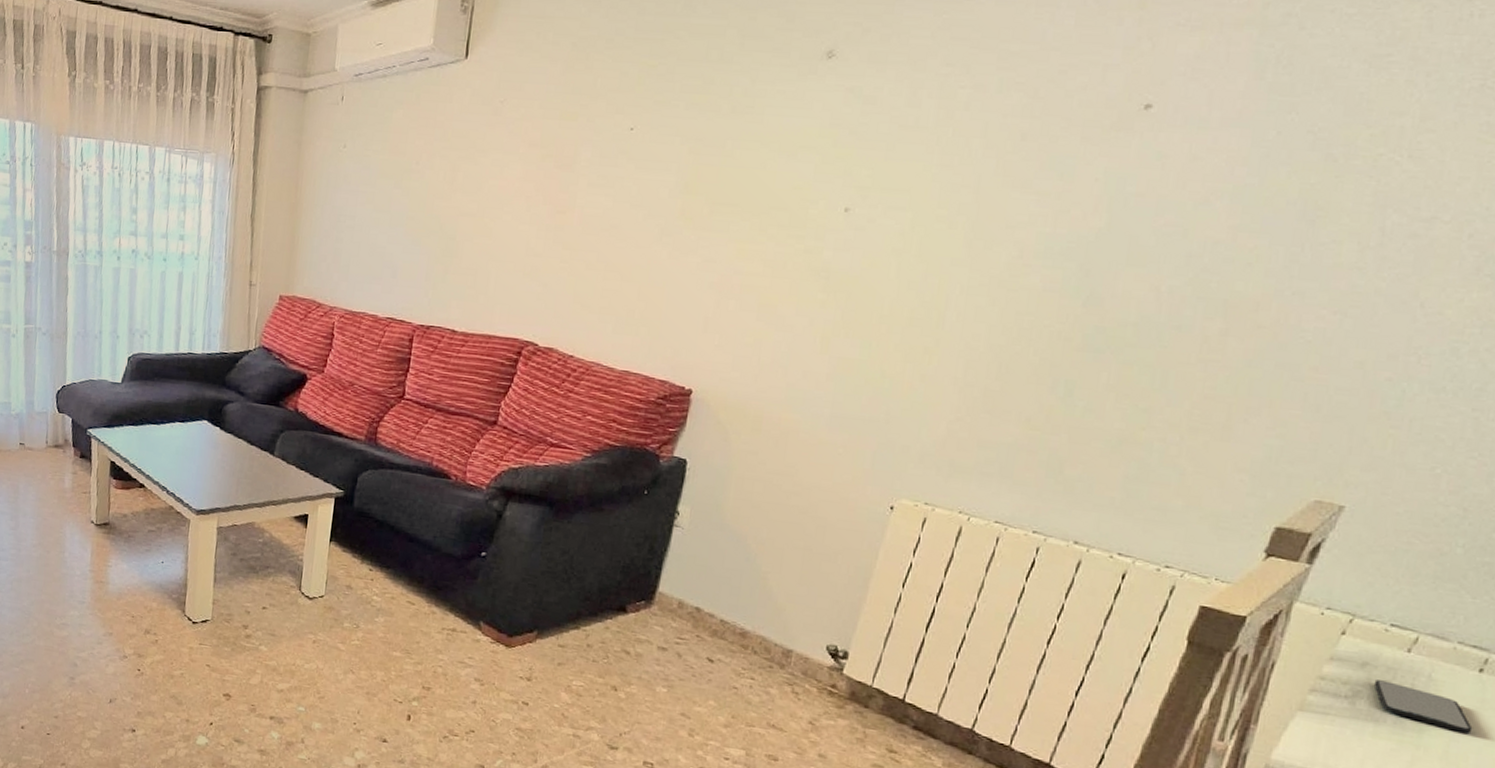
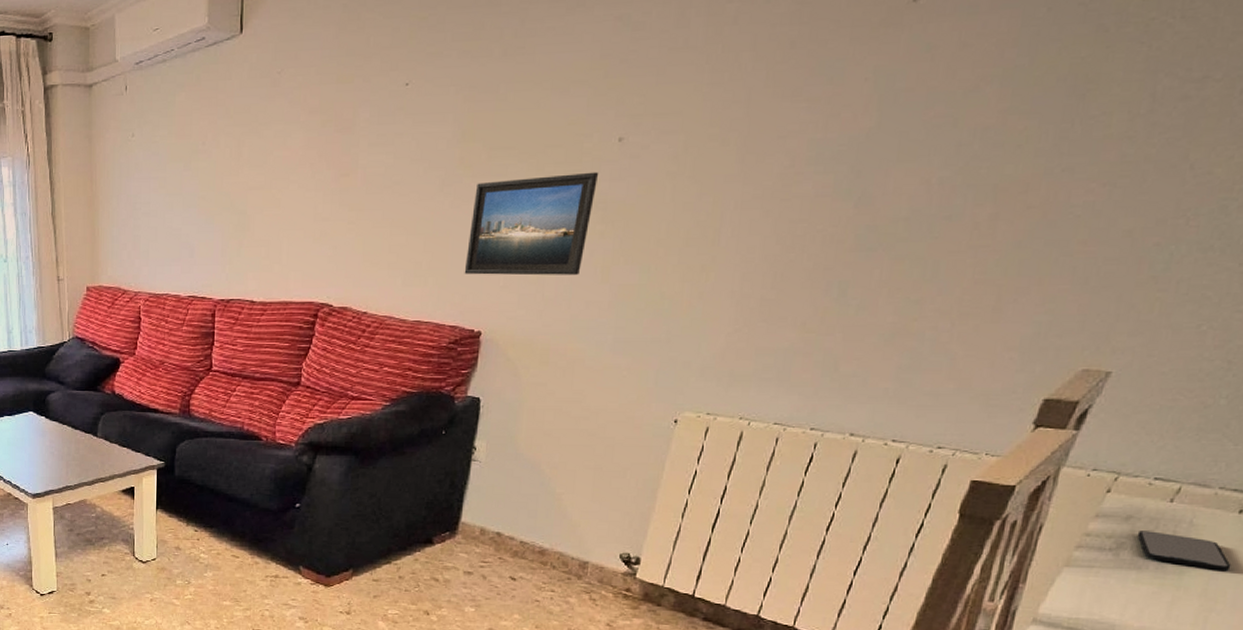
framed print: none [678,236,823,342] -> present [464,172,599,276]

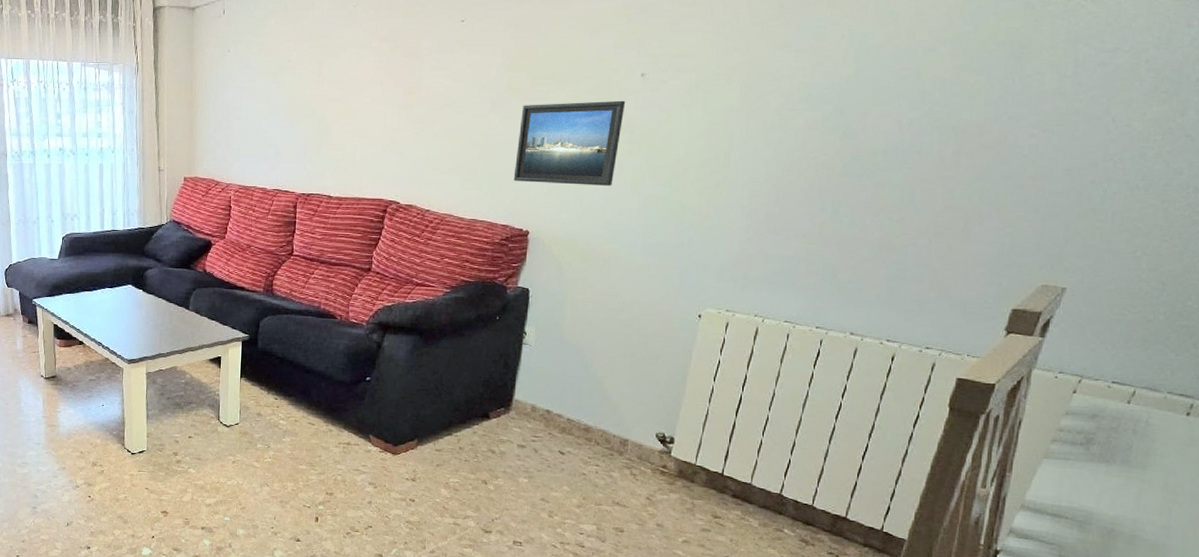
smartphone: present [1137,531,1231,572] -> none [1103,428,1186,467]

